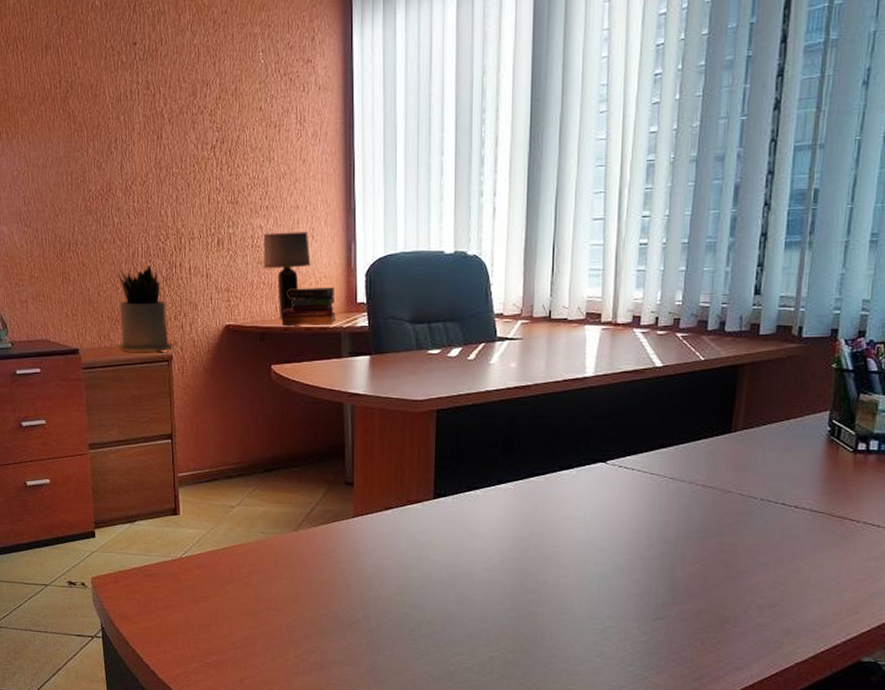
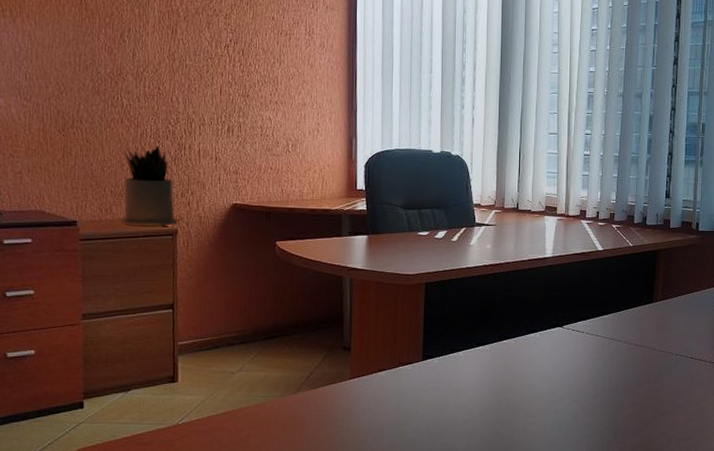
table lamp: present [263,231,311,320] -> none [271,124,316,202]
books: present [281,287,336,326] -> none [287,174,337,208]

